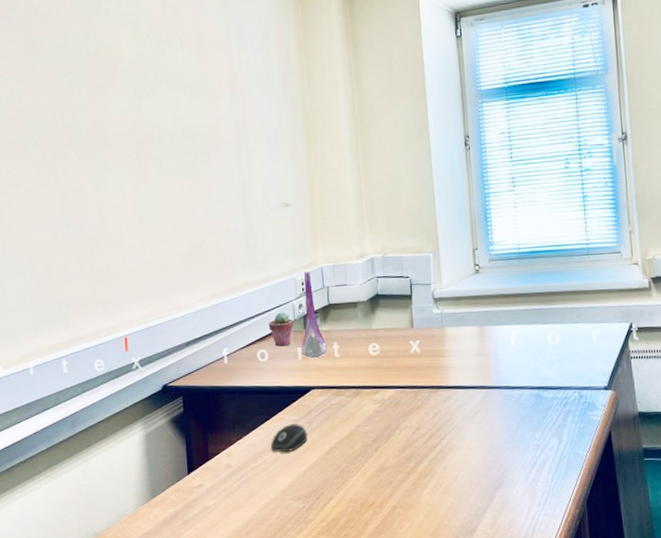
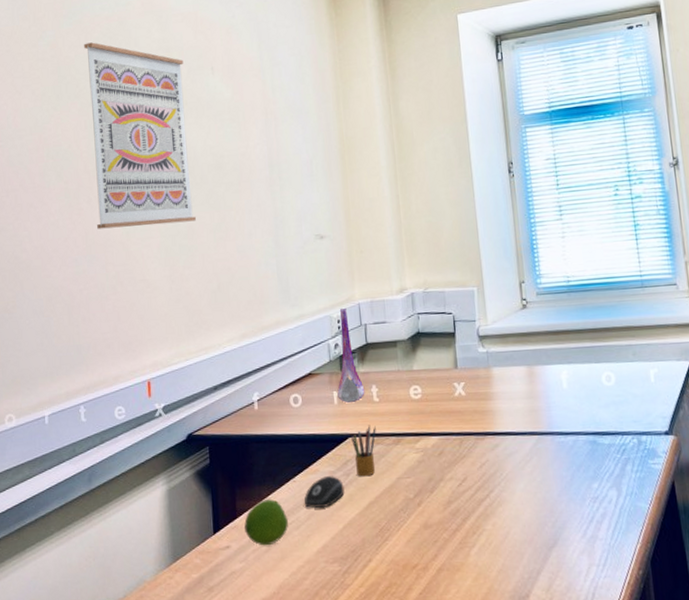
wall art: none [56,15,167,196] -> present [84,42,196,229]
lime: none [216,444,256,485] -> present [244,499,288,546]
potted succulent: present [268,312,294,347] -> none [301,352,329,390]
pencil box: none [314,378,337,425] -> present [351,425,376,477]

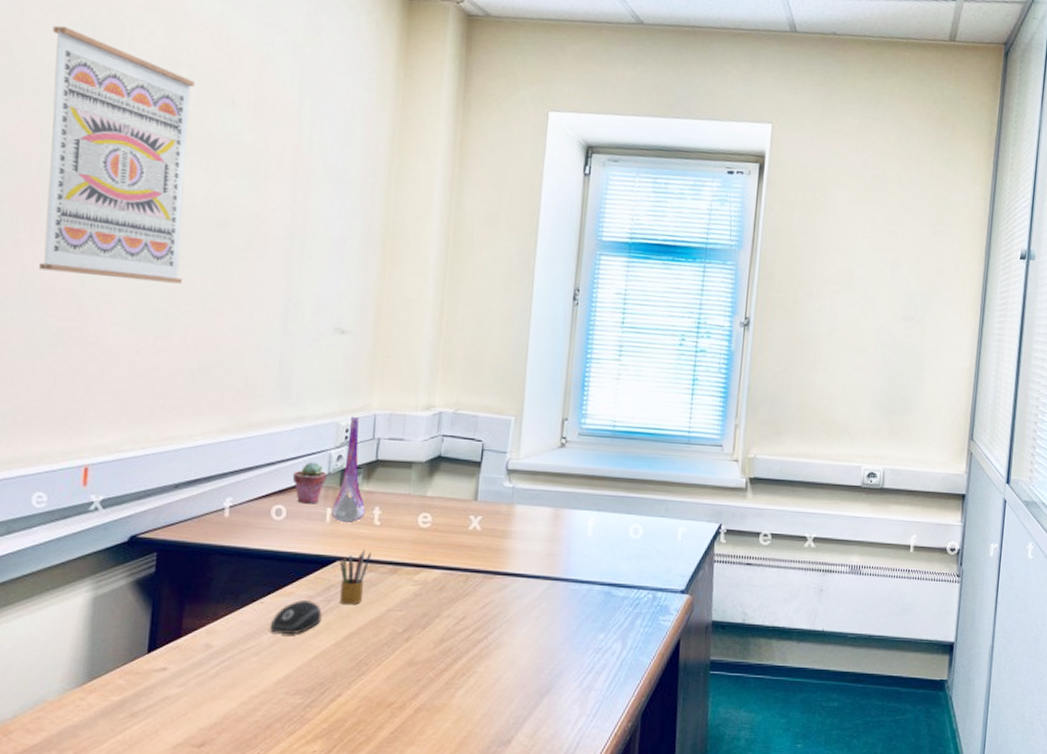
lime: present [244,499,288,546] -> none [189,619,246,671]
potted succulent: none [301,352,329,390] -> present [292,461,327,504]

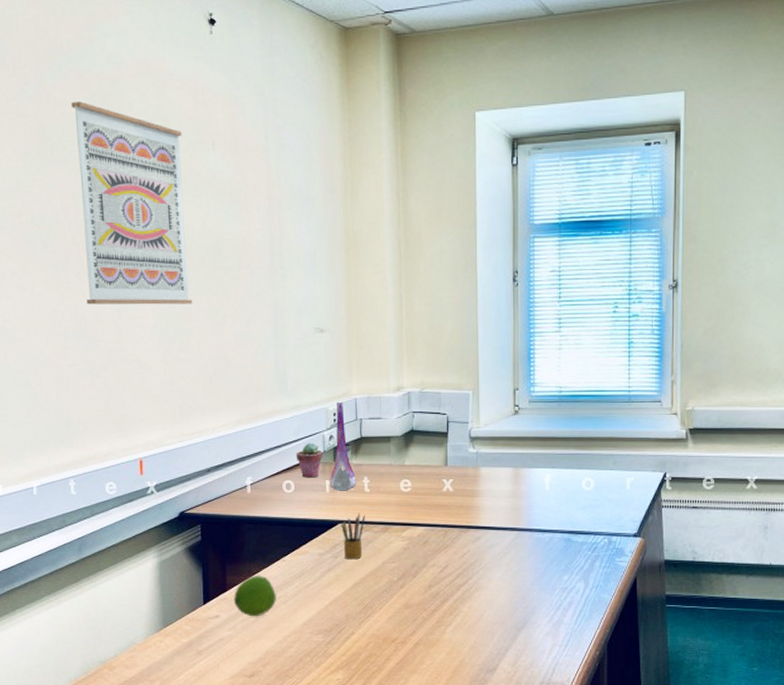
lime: none [189,619,246,671] -> present [234,576,276,617]
computer mouse: present [269,600,322,634] -> none [292,558,332,585]

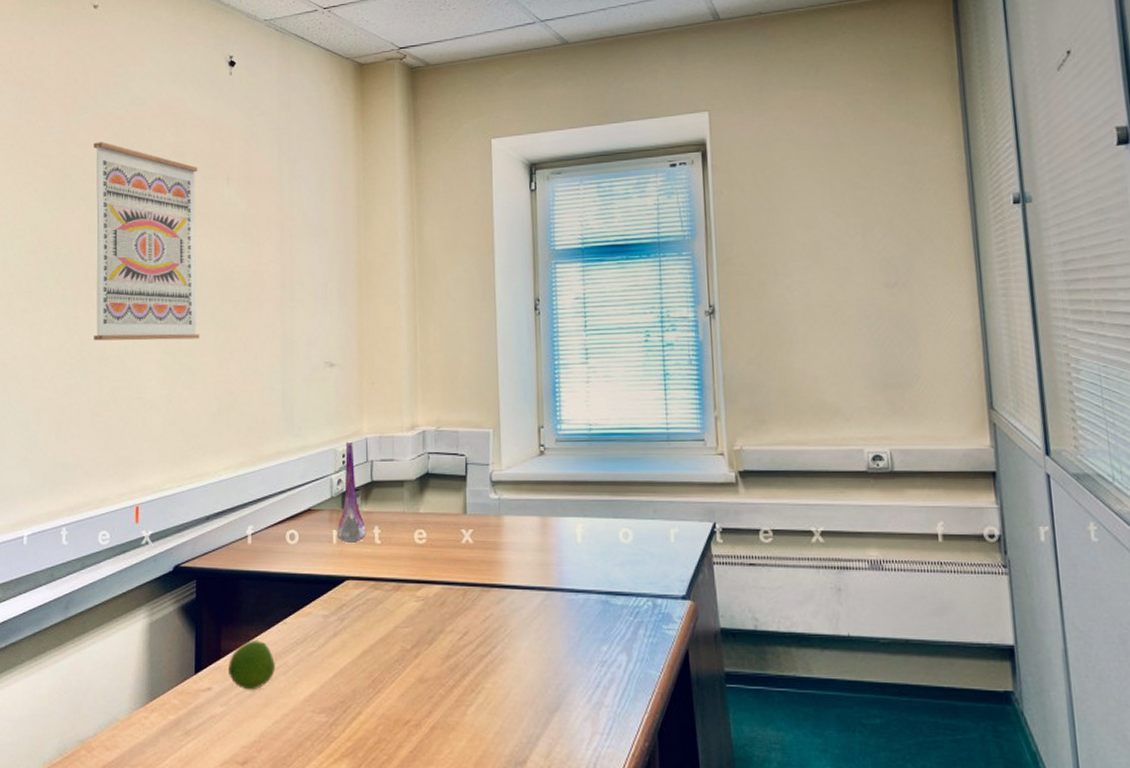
potted succulent: present [295,442,323,478] -> none [301,487,330,527]
pencil box: present [341,513,365,560] -> none [349,568,376,623]

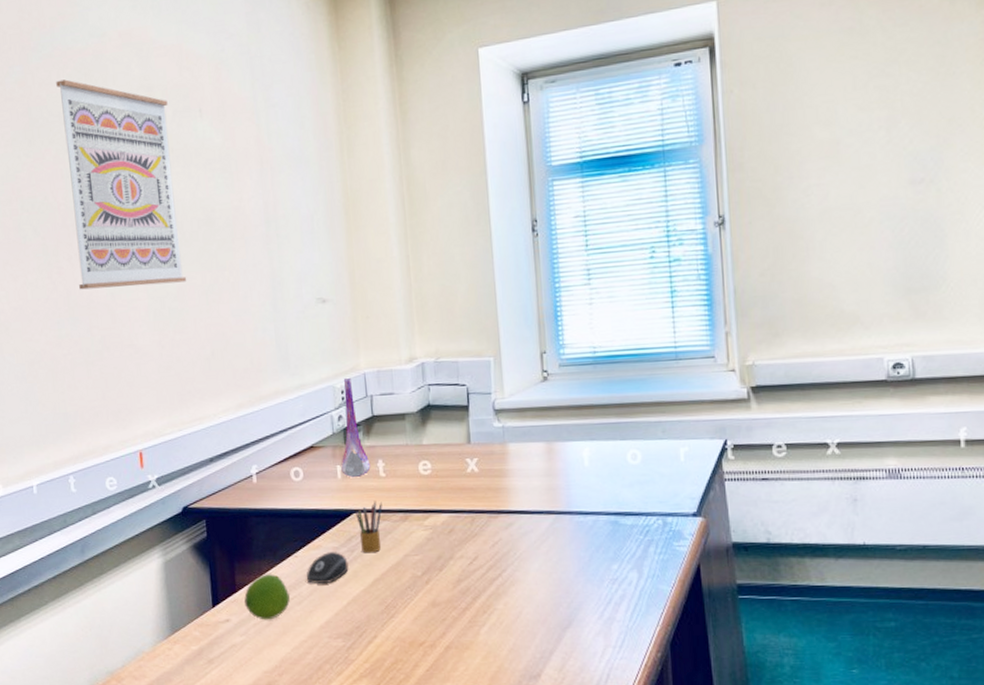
computer mouse: none [293,620,338,653] -> present [306,552,349,583]
pencil box: none [349,568,376,623] -> present [356,500,383,554]

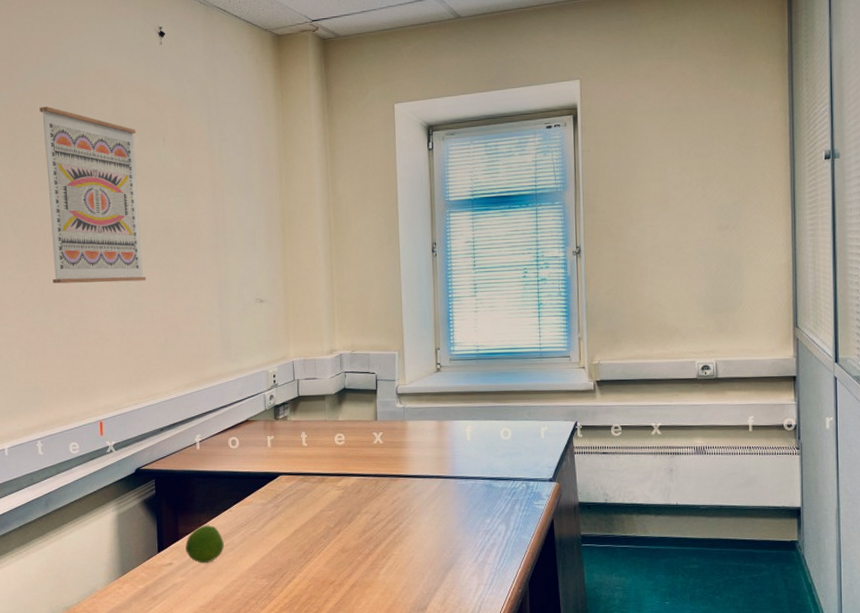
computer mouse: present [306,552,349,583] -> none [238,507,274,533]
vase: present [341,377,371,478] -> none [271,364,295,447]
pencil box: present [356,500,383,554] -> none [282,465,304,509]

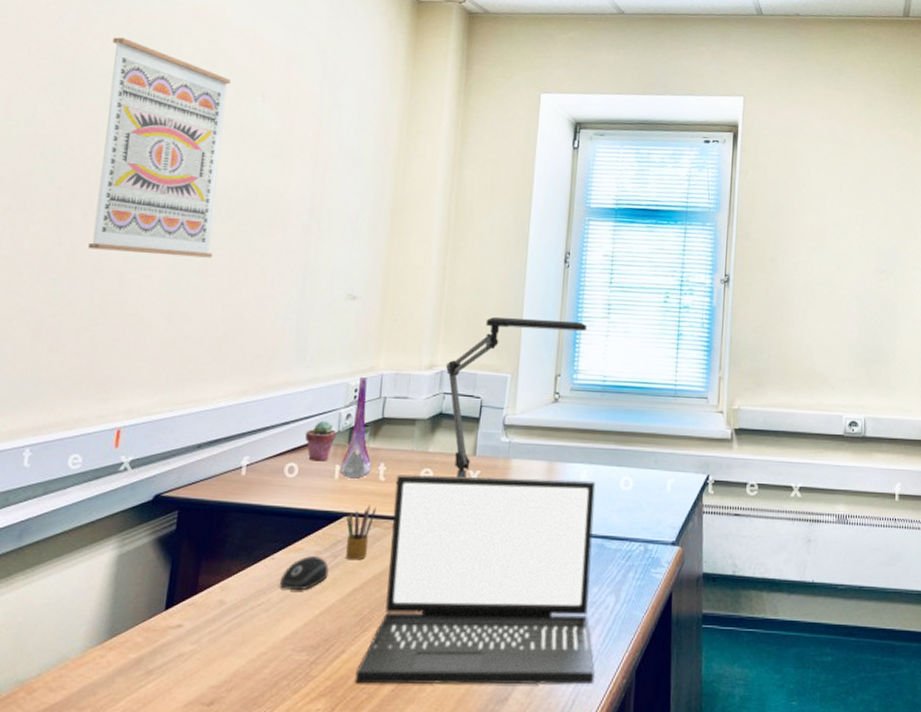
lime: present [185,525,224,564] -> none [203,576,257,628]
computer mouse: none [238,507,274,533] -> present [279,556,329,590]
potted succulent: none [240,402,264,435] -> present [305,420,337,462]
vase: none [271,364,295,447] -> present [340,376,372,480]
pencil box: none [282,465,304,509] -> present [346,505,376,560]
laptop: none [305,433,496,601] -> present [354,474,596,685]
desk lamp: none [344,301,458,440] -> present [446,316,588,479]

